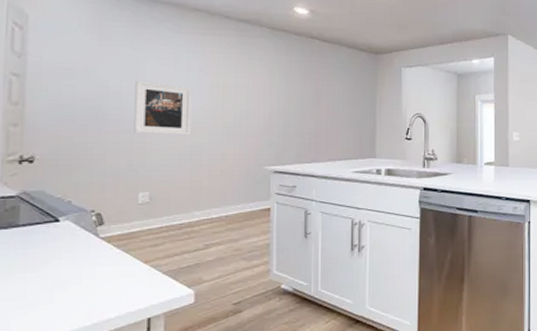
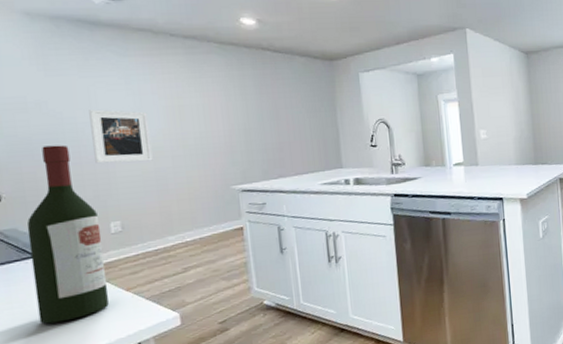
wine bottle: none [51,112,129,291] -> present [27,145,109,324]

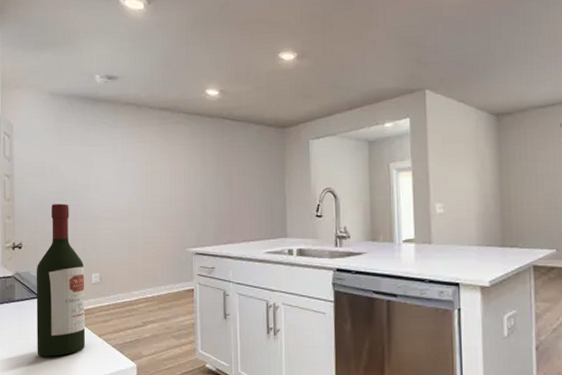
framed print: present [89,109,153,164] -> none [85,174,128,221]

